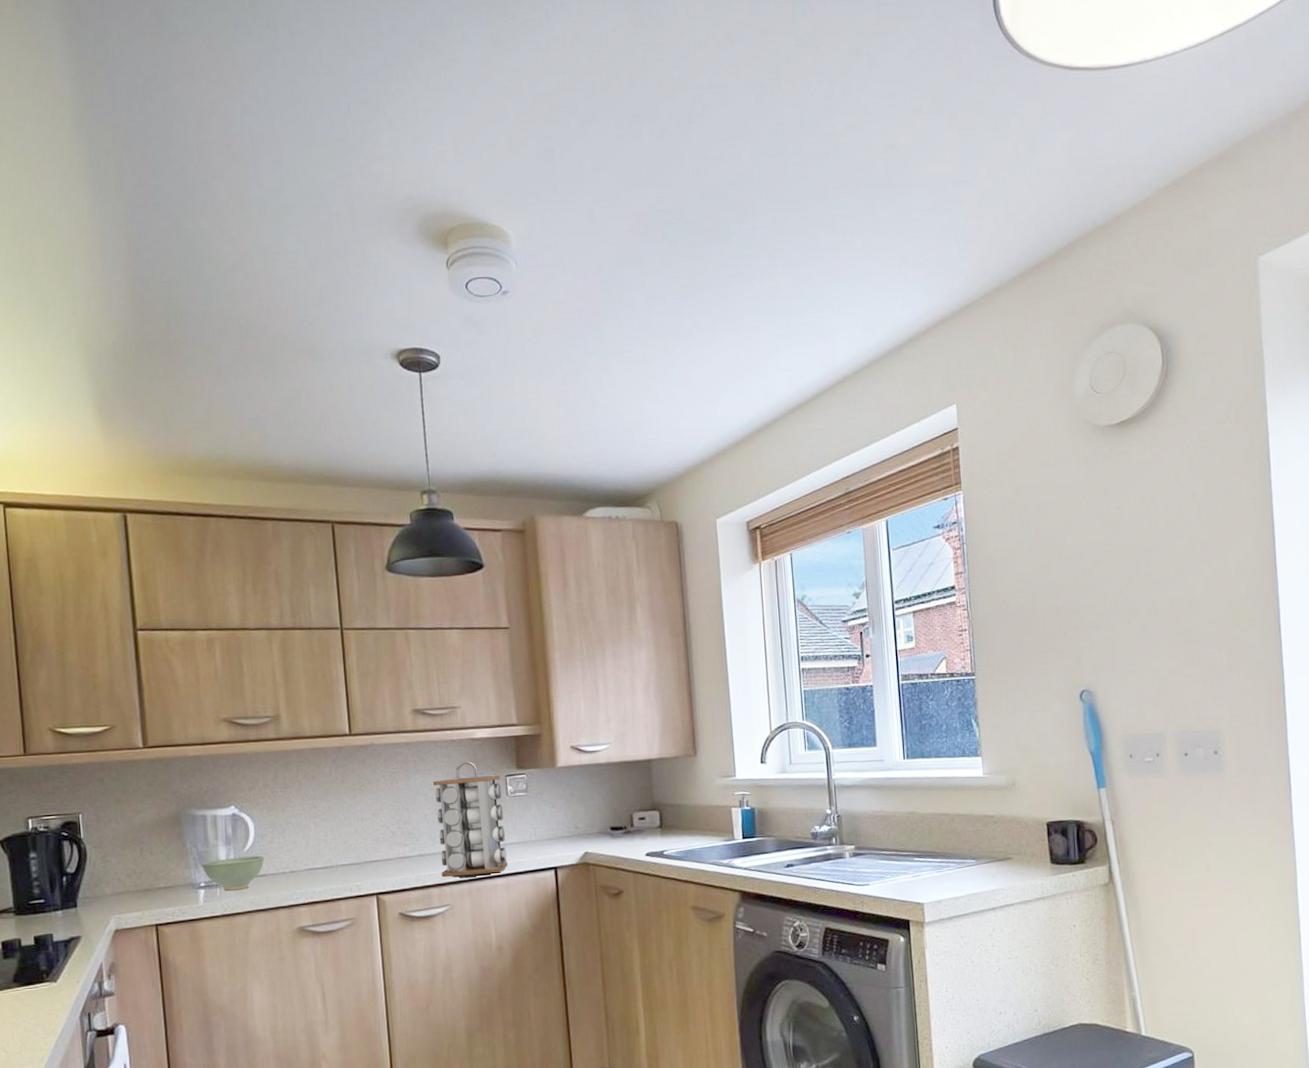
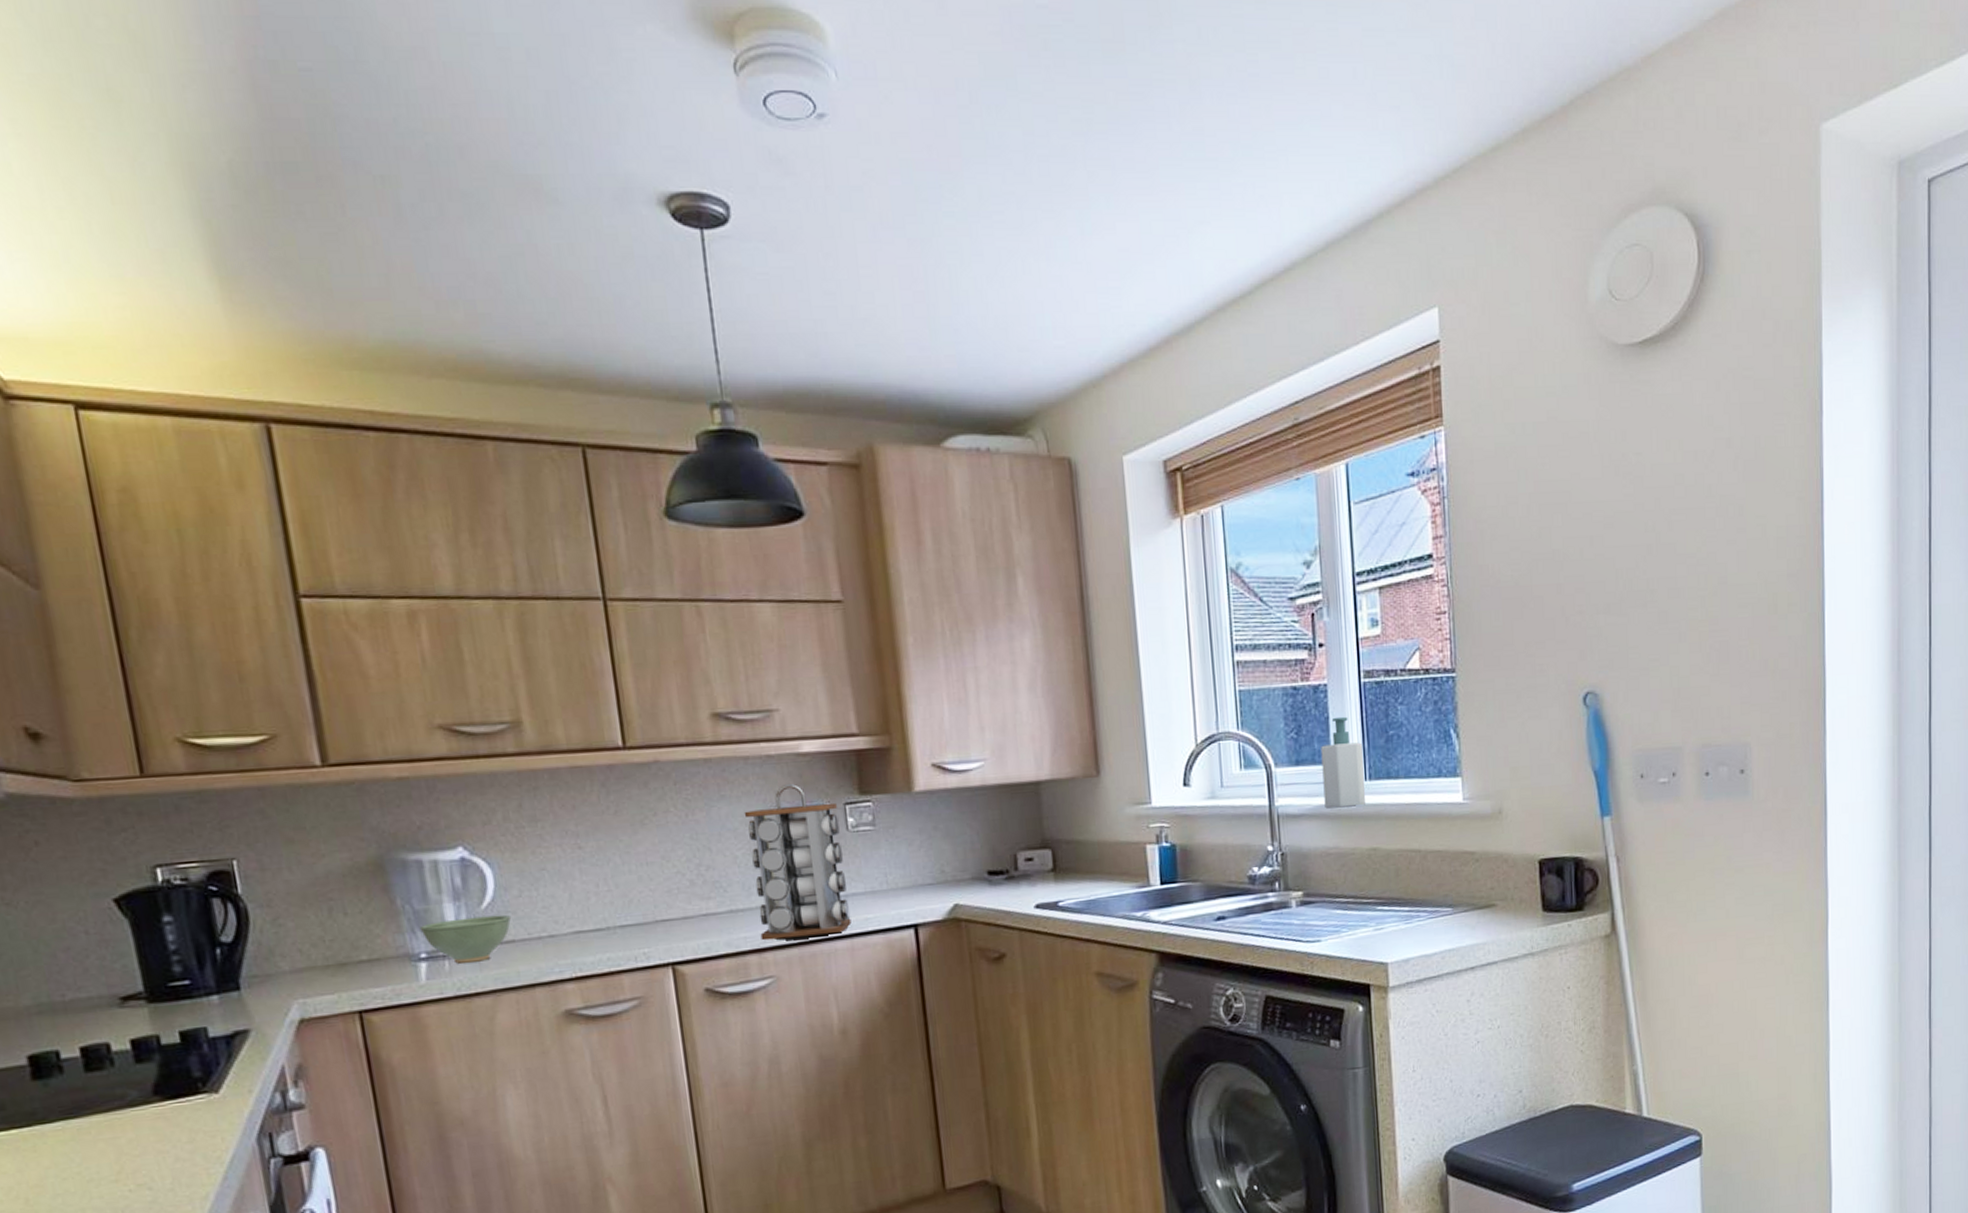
soap bottle: none [868,710,904,781] -> present [1321,716,1365,809]

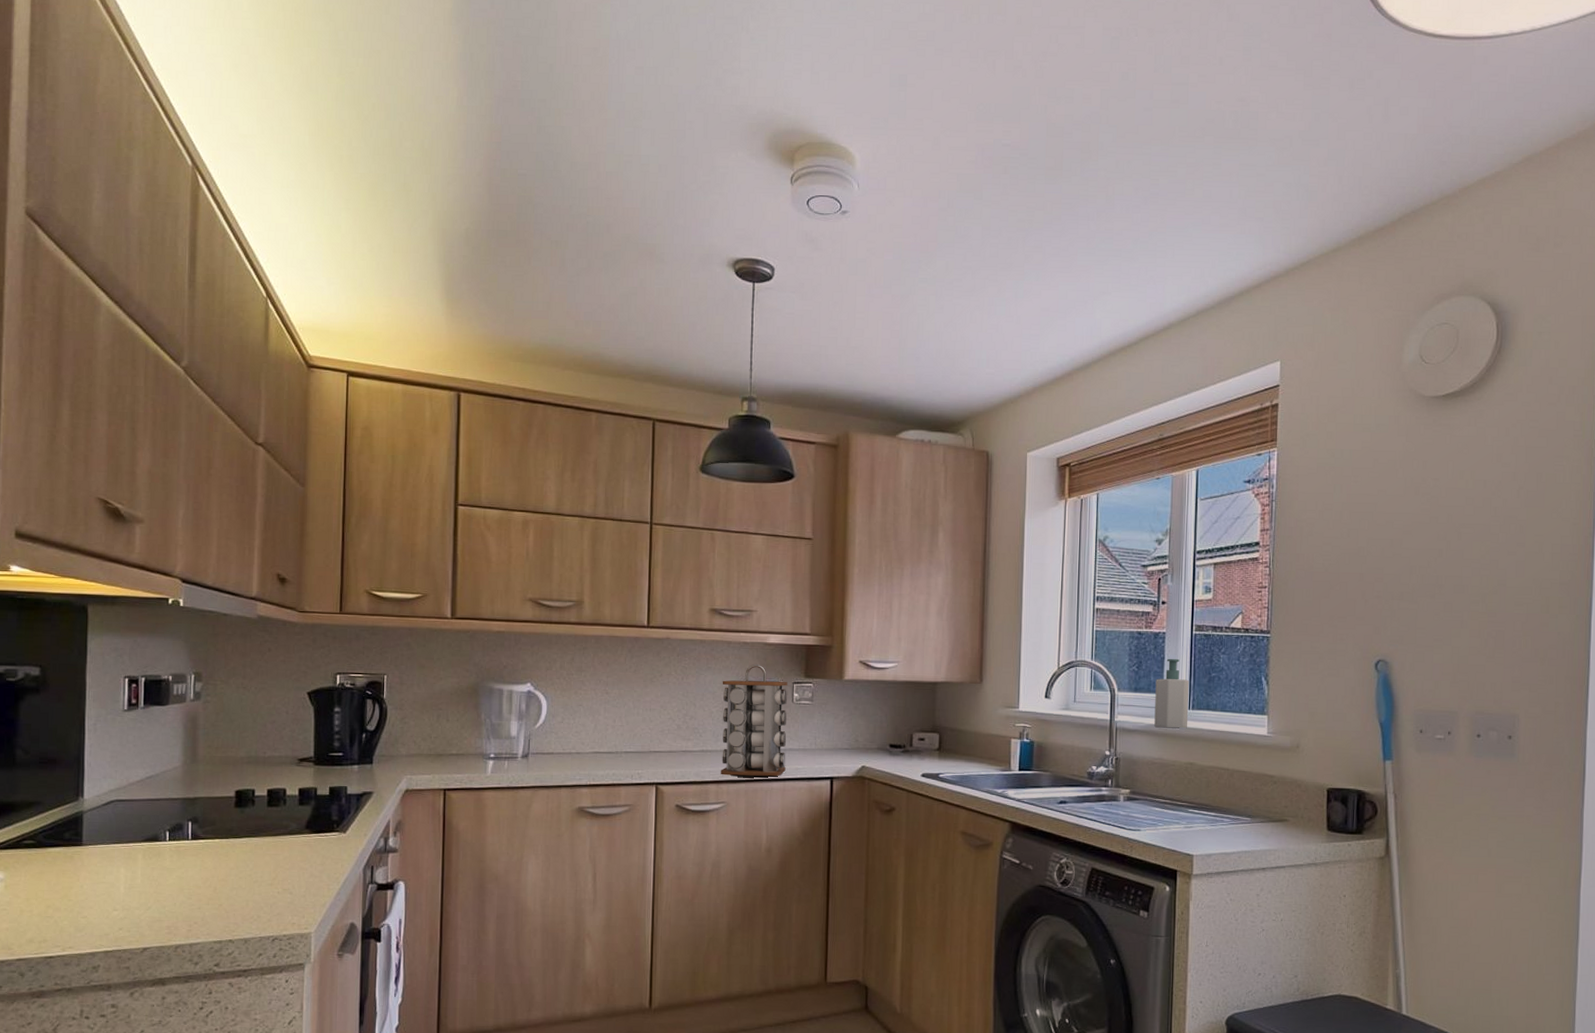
bowl: present [419,914,512,964] -> none [493,733,554,765]

